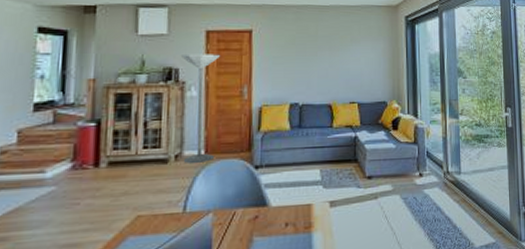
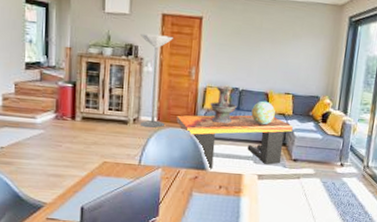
coffee table: none [228,130,363,206] -> present [176,115,293,170]
decorative urn: none [267,102,298,147] -> present [210,85,237,124]
decorative globe: none [315,114,341,142] -> present [251,100,275,125]

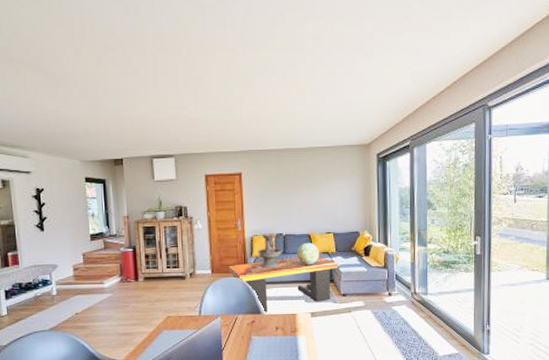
floor lamp: present [139,33,173,129] -> none [188,194,218,281]

